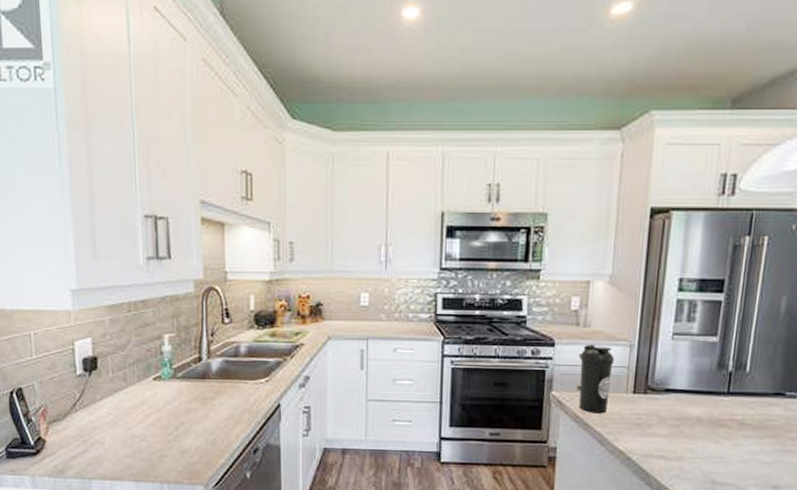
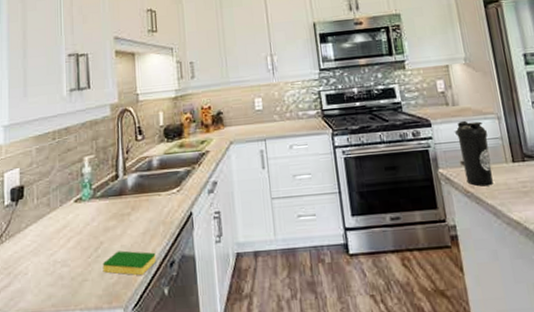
dish sponge: none [183,432,239,458] -> present [102,250,156,276]

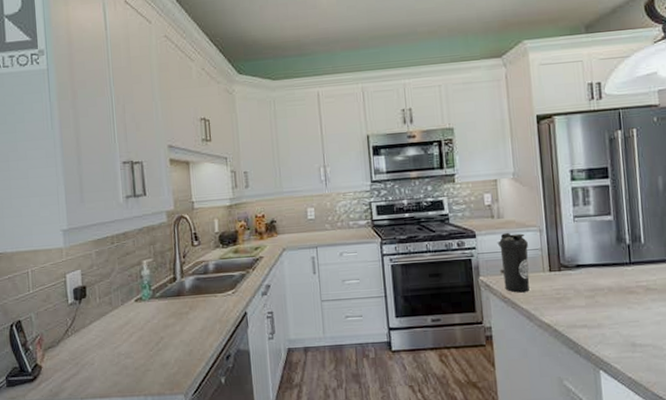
dish sponge: present [102,250,156,276] -> none [163,345,213,367]

